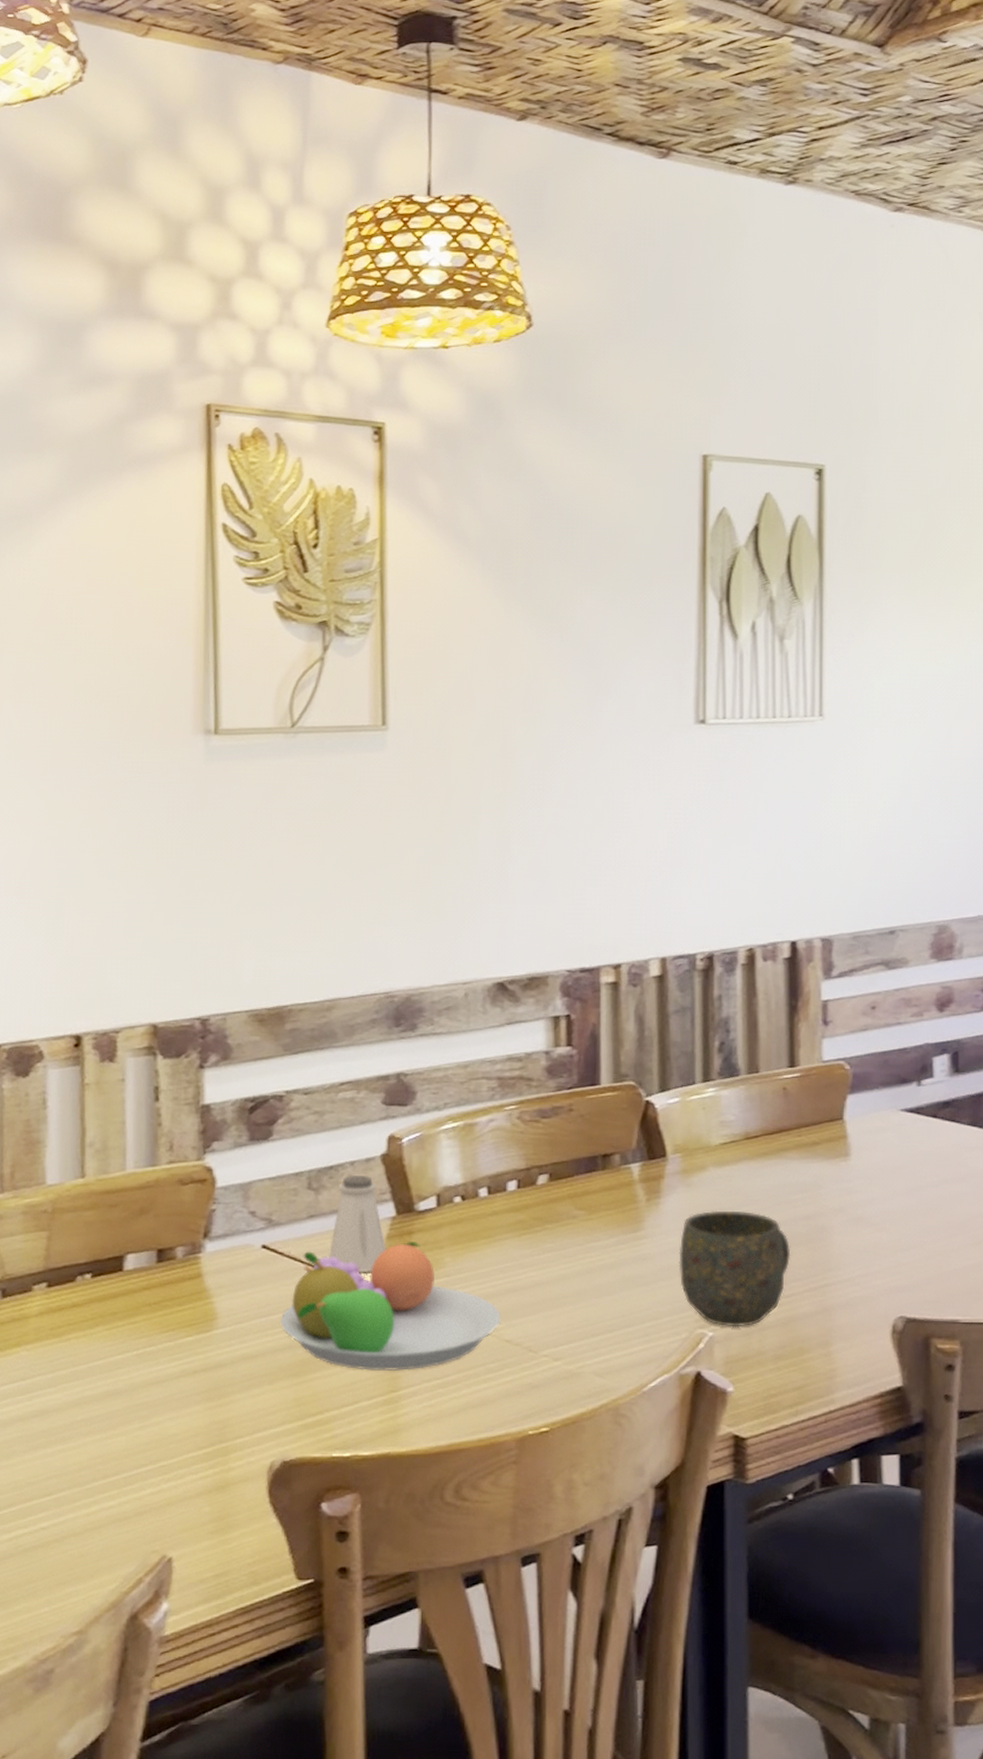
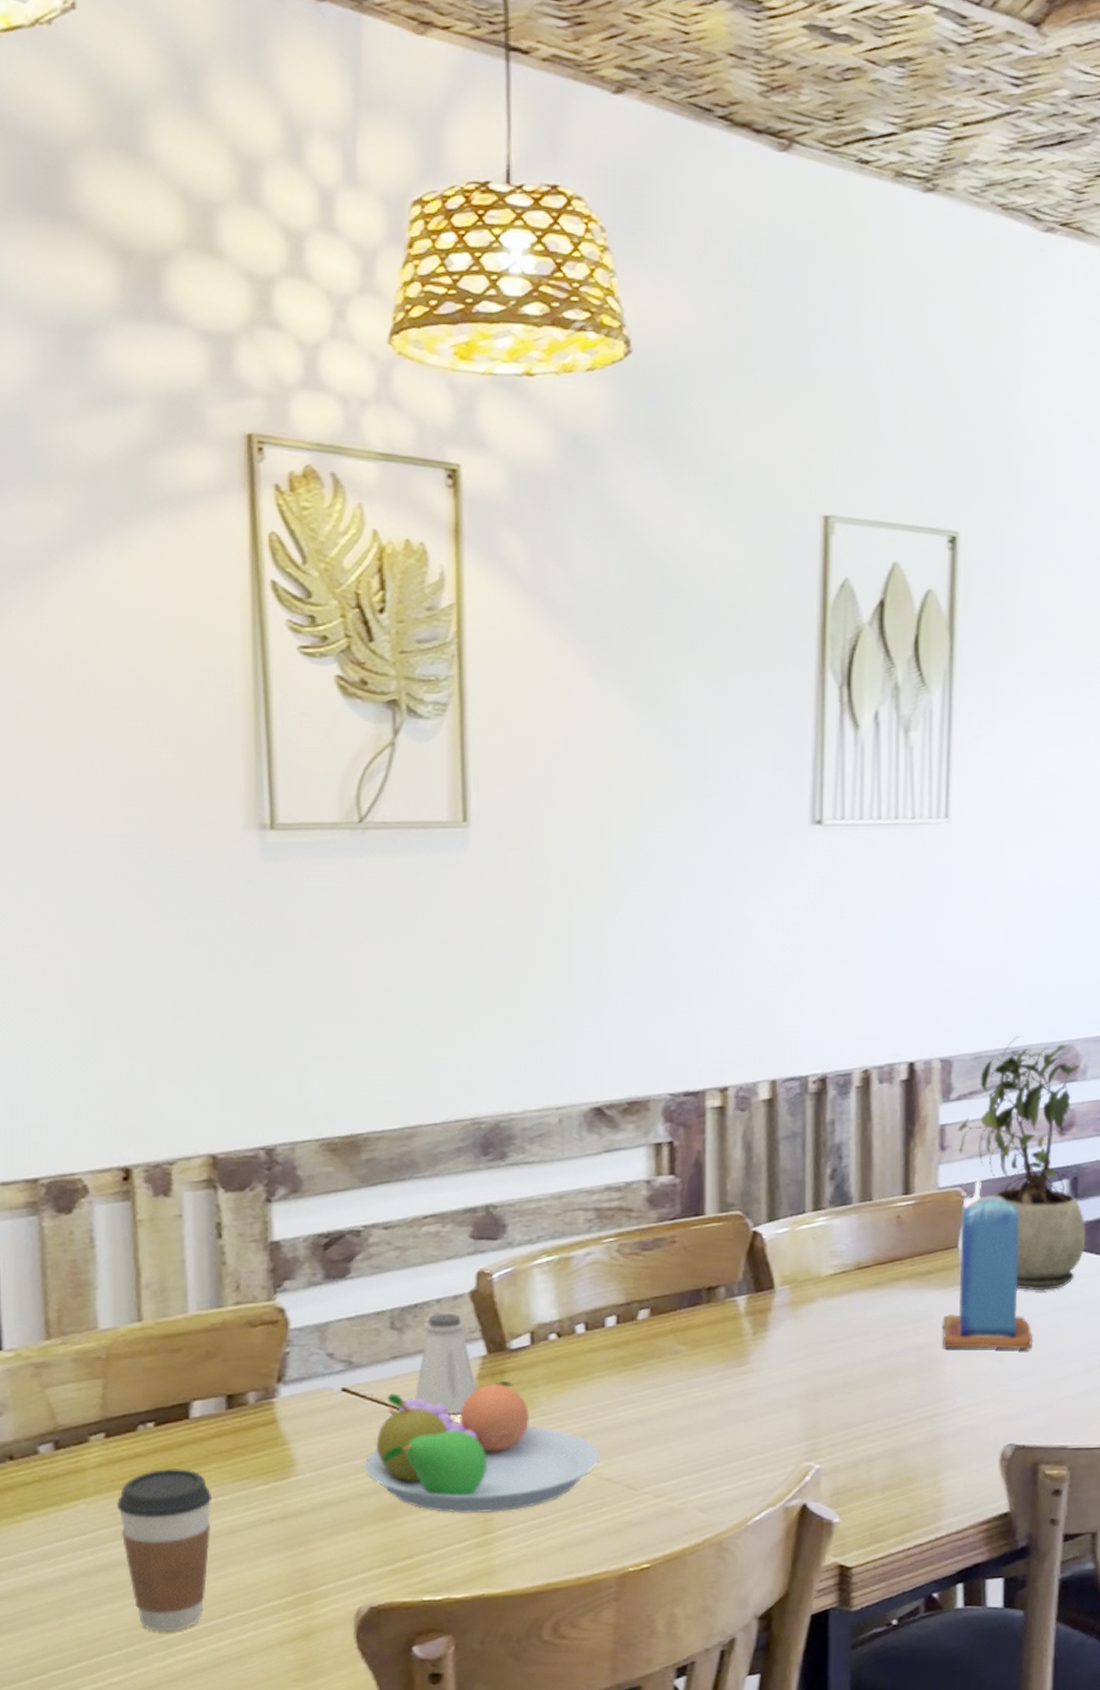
coffee cup: none [55,1319,141,1479] -> present [117,1469,213,1632]
mug: present [679,1210,791,1328] -> none [785,1342,901,1459]
candle: none [830,1054,921,1222] -> present [942,1180,1033,1350]
potted plant: none [840,916,969,1163] -> present [958,1036,1086,1291]

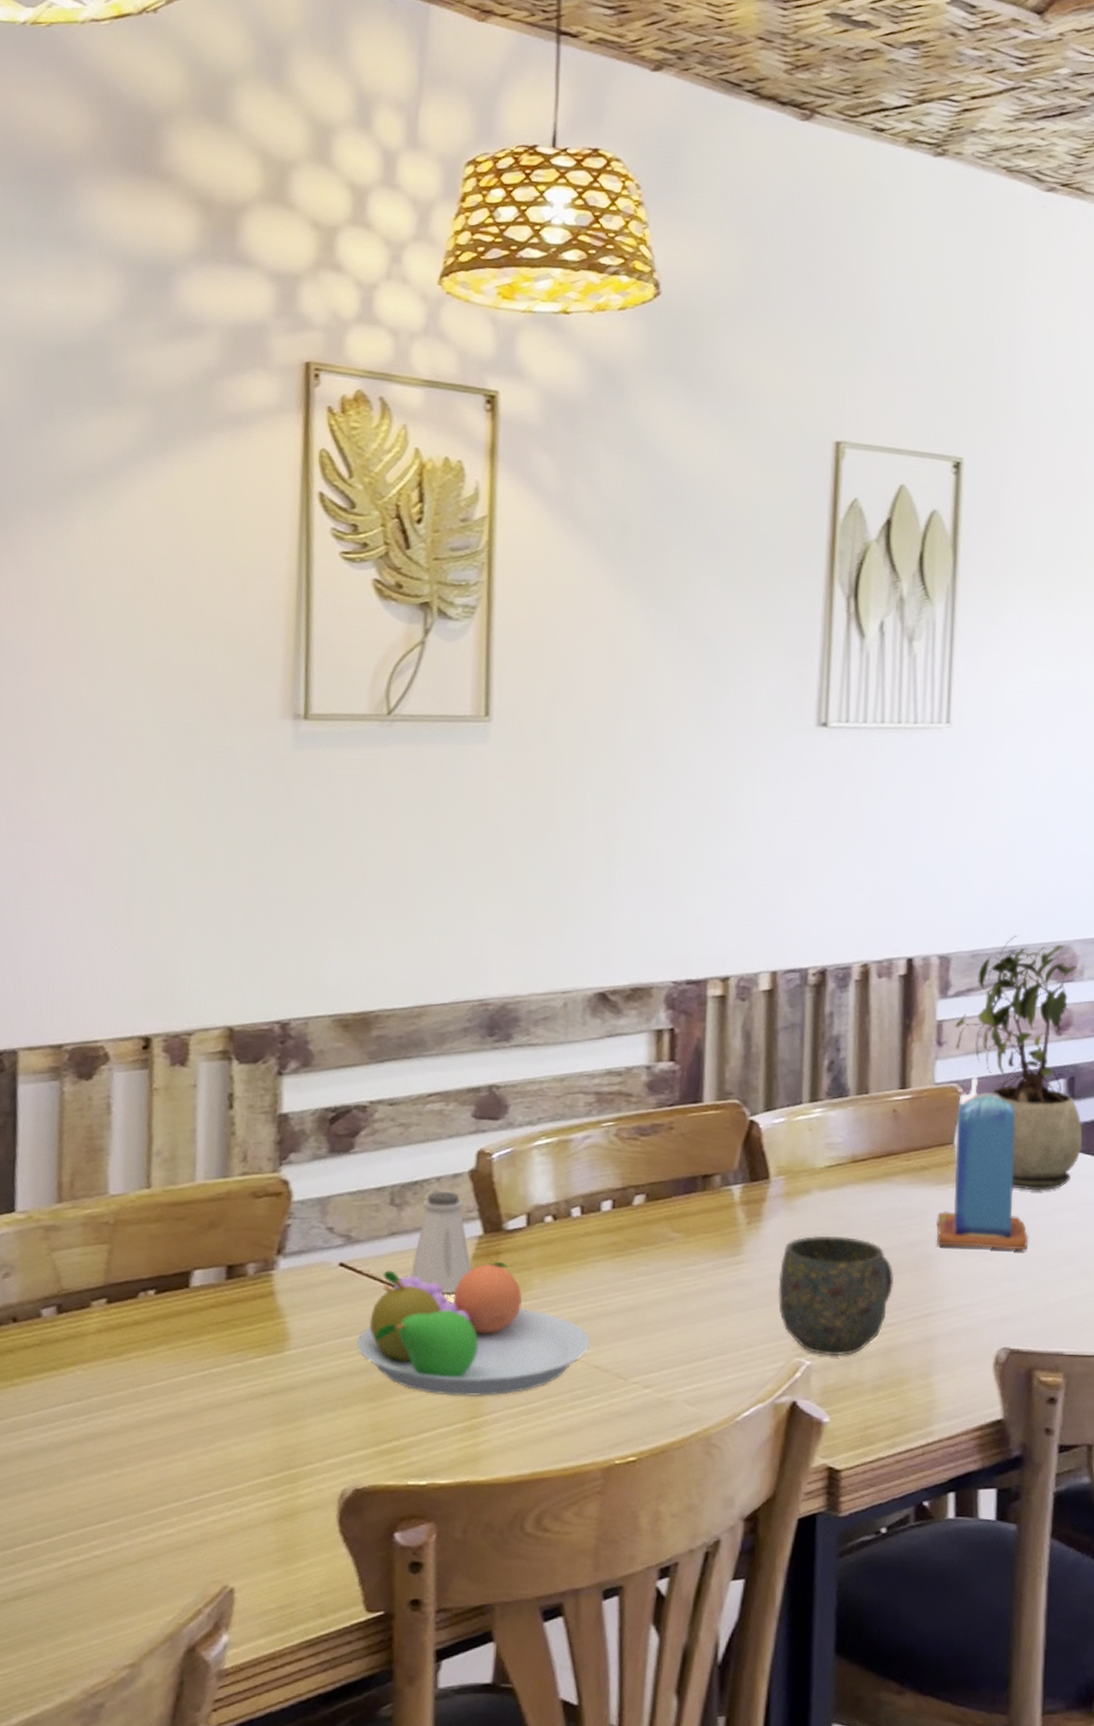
coffee cup: present [117,1469,213,1632] -> none [113,1338,207,1505]
mug: none [785,1342,901,1459] -> present [778,1235,895,1357]

